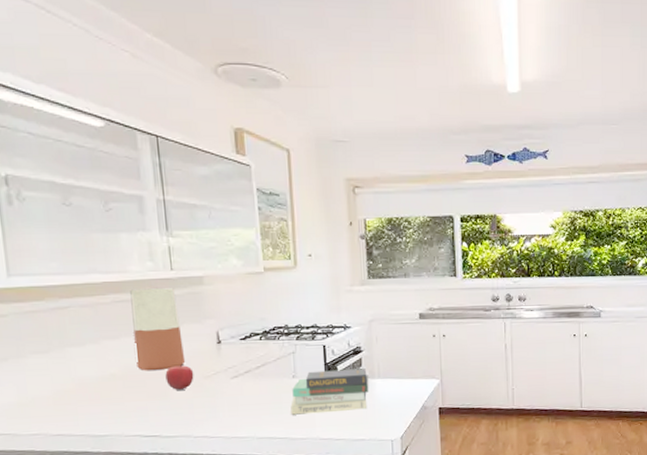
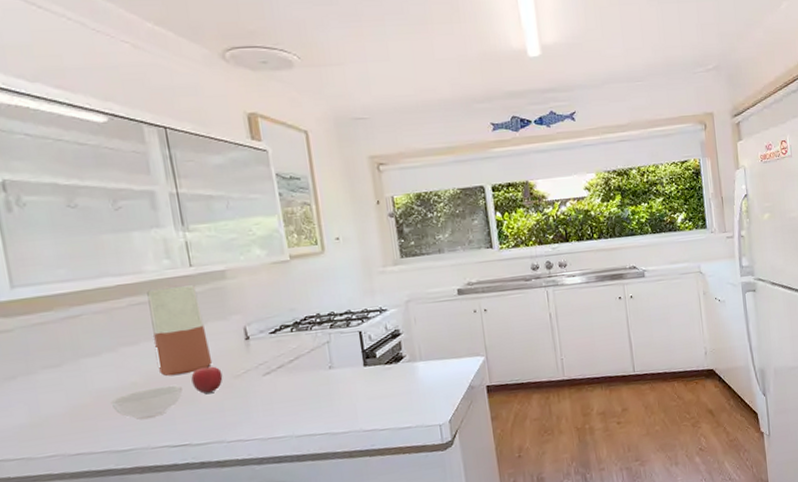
bowl: none [91,379,156,408] -> present [110,385,183,419]
books: present [290,368,369,415] -> none [329,352,412,409]

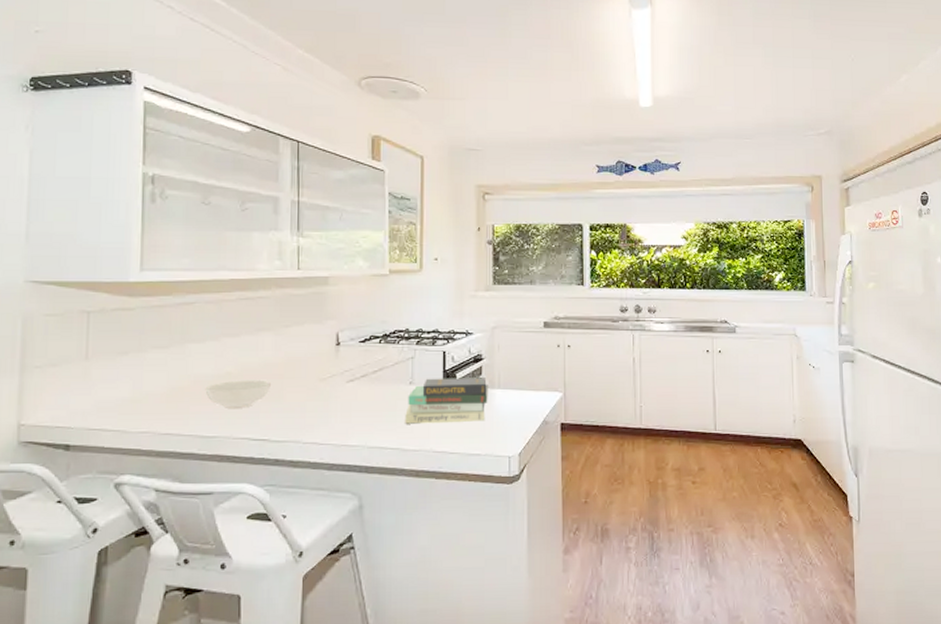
vase: present [147,285,213,376] -> none [254,287,303,371]
fruit: present [191,364,223,394] -> none [281,364,310,392]
books: none [329,352,412,409] -> present [405,377,488,424]

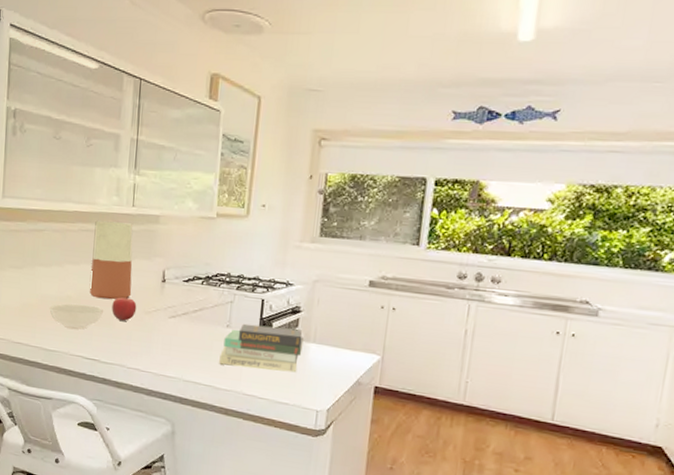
vase: none [254,287,303,371] -> present [90,220,133,299]
fruit: none [281,364,310,392] -> present [112,295,137,321]

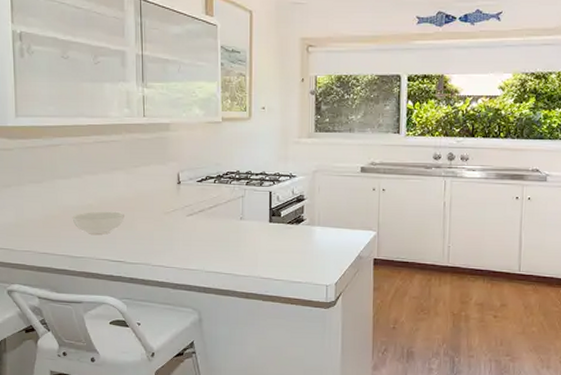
vase: present [90,220,133,299] -> none [109,132,150,204]
fruit: present [112,295,137,321] -> none [132,199,156,223]
books: present [219,323,304,373] -> none [237,215,309,254]

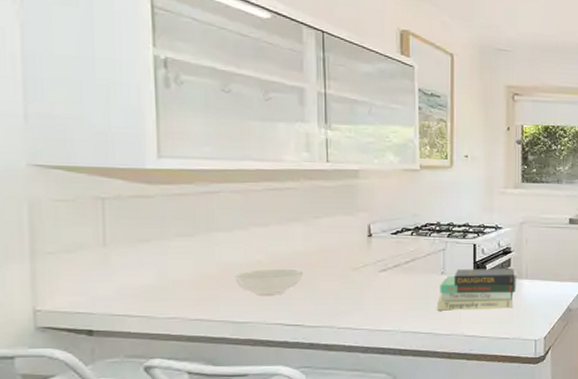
books: none [237,215,309,254] -> present [437,269,516,311]

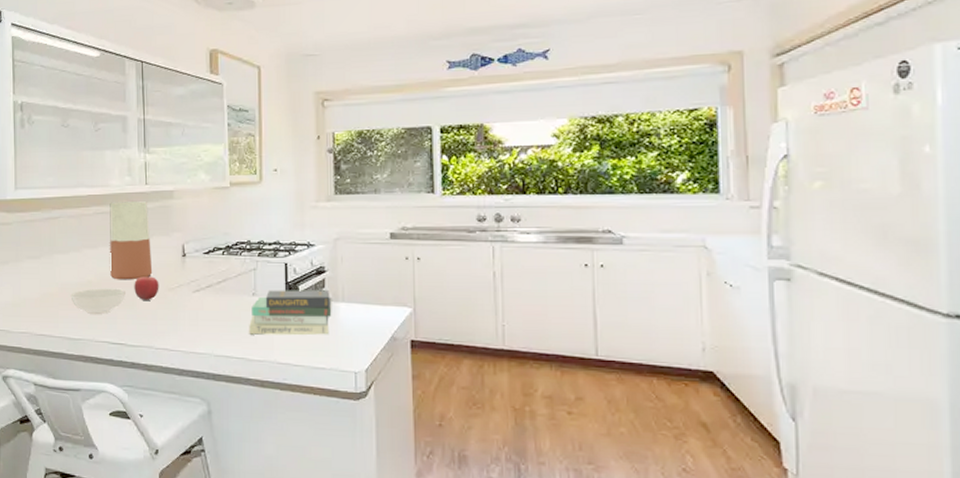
vase: none [283,178,335,260] -> present [110,201,153,280]
fruit: none [313,254,342,280] -> present [134,274,159,300]

